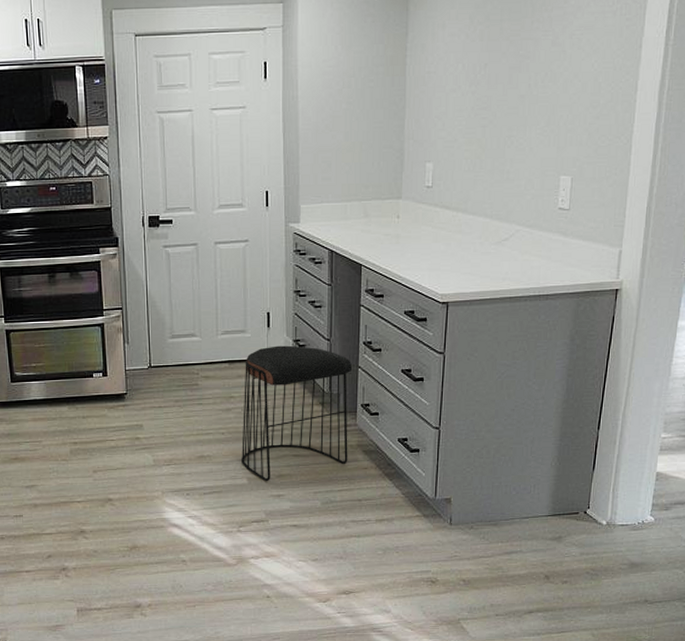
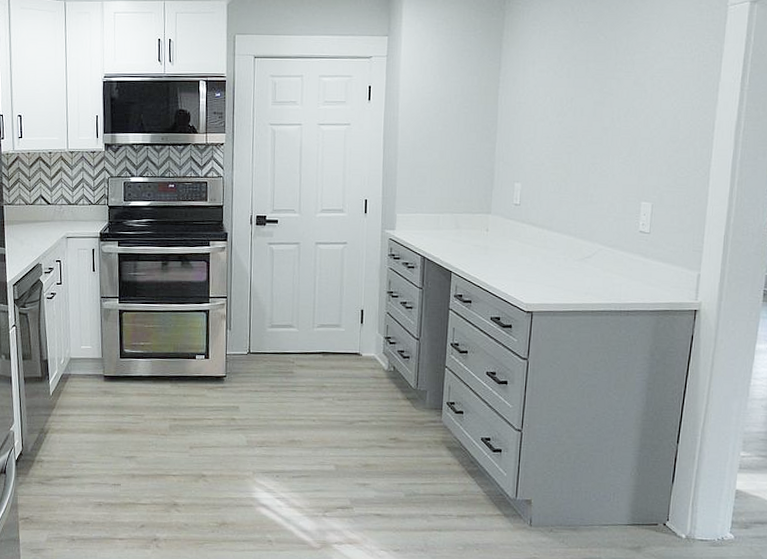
stool: present [242,345,353,482] -> none [330,341,440,470]

